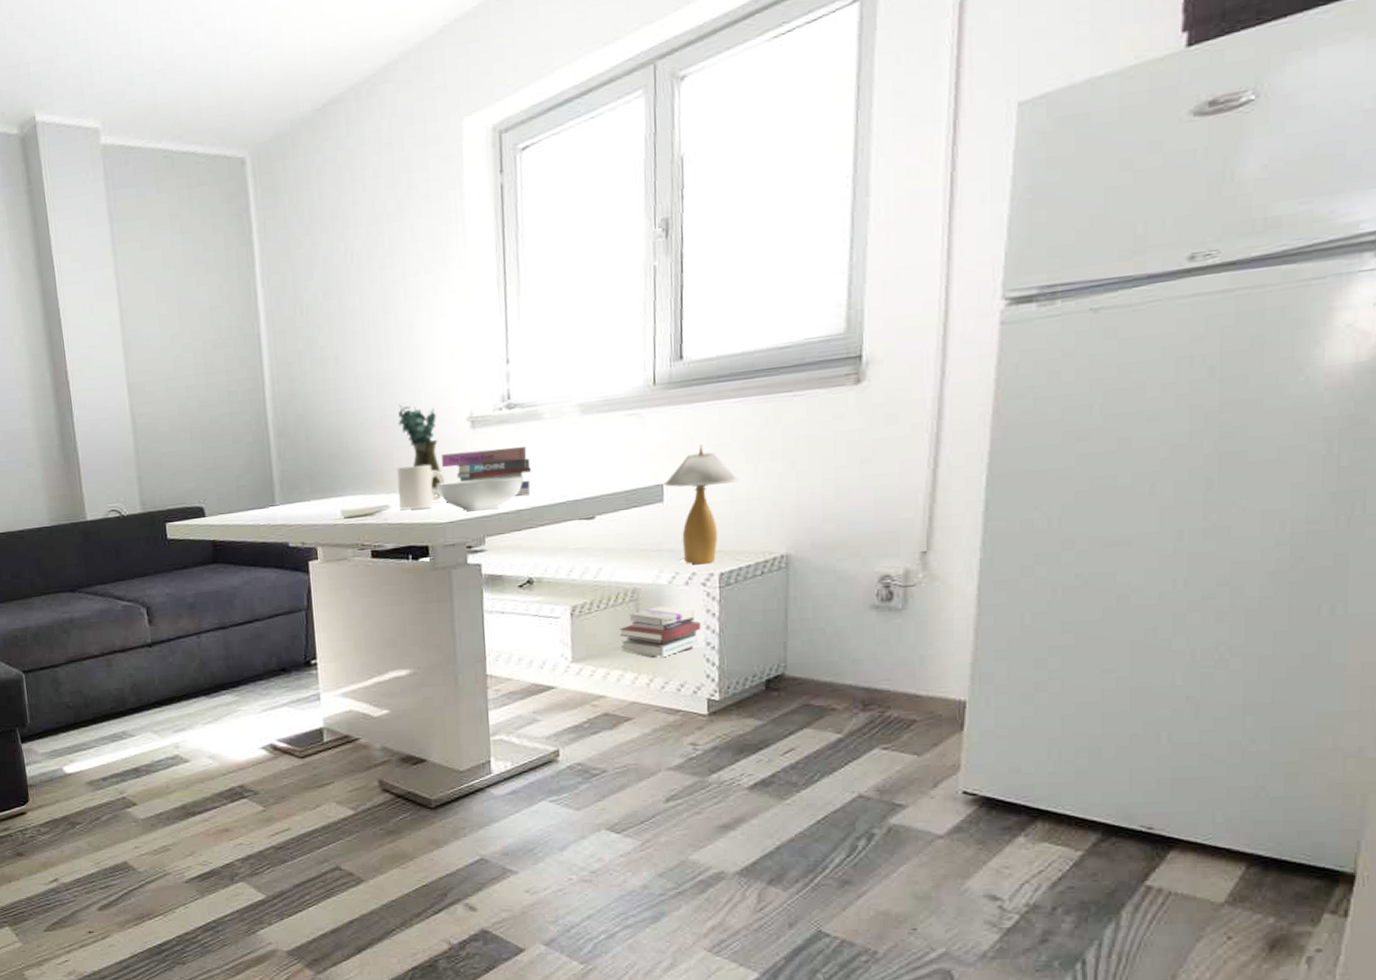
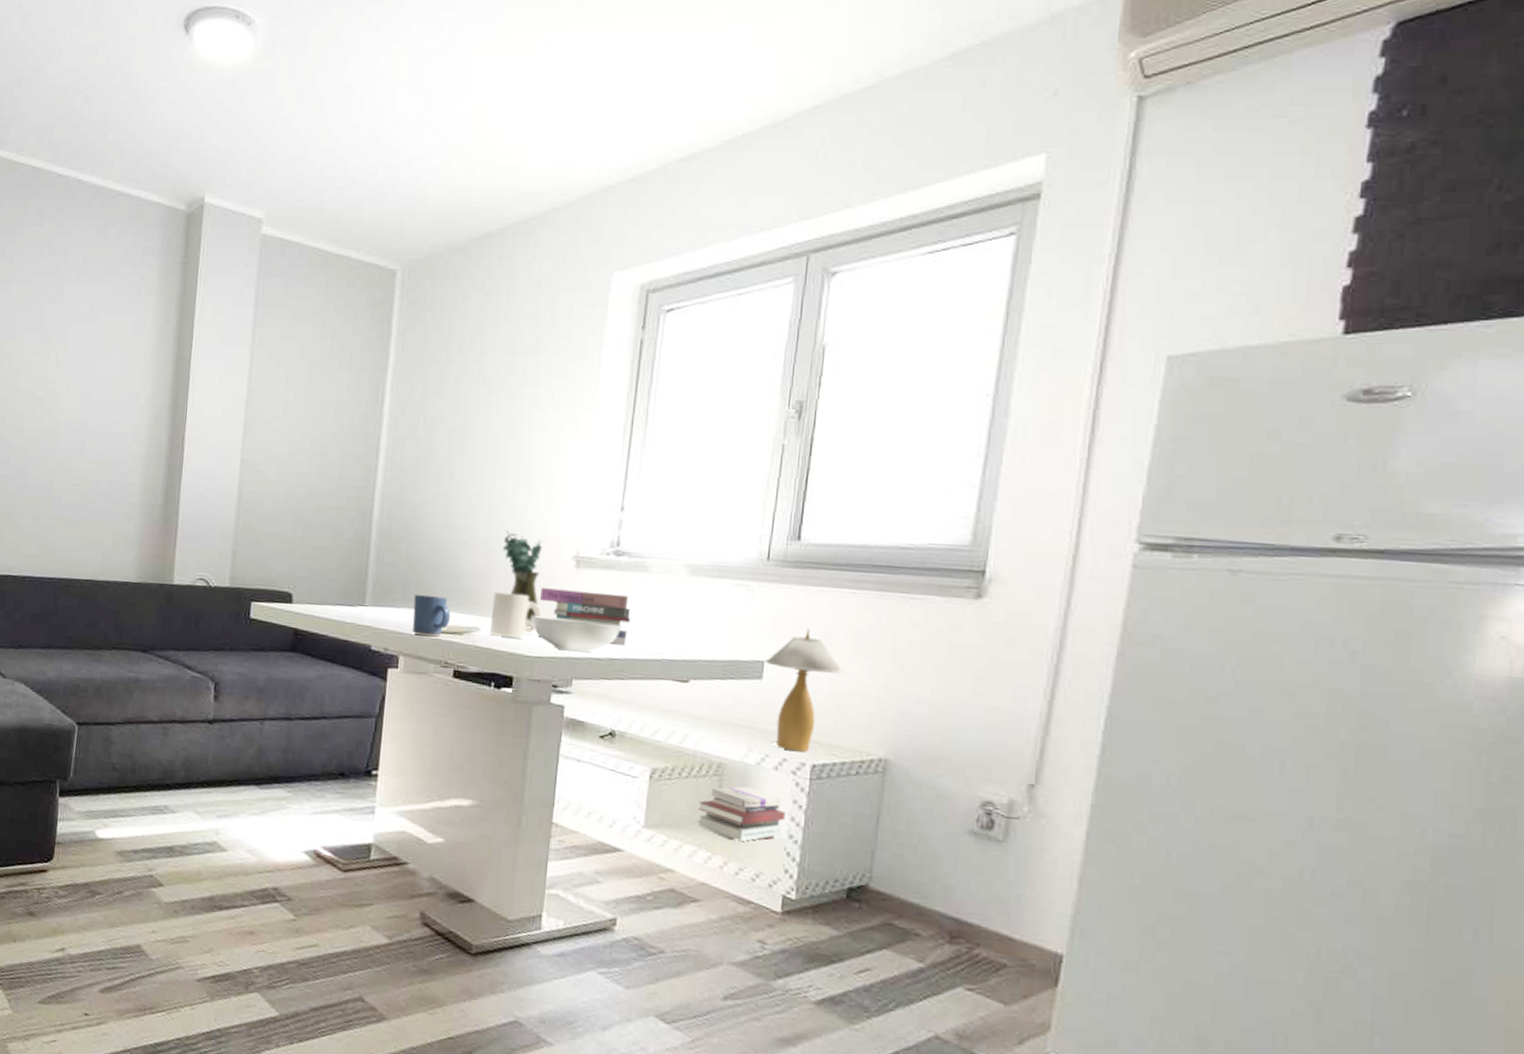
mug: none [321,482,360,523] -> present [412,594,451,637]

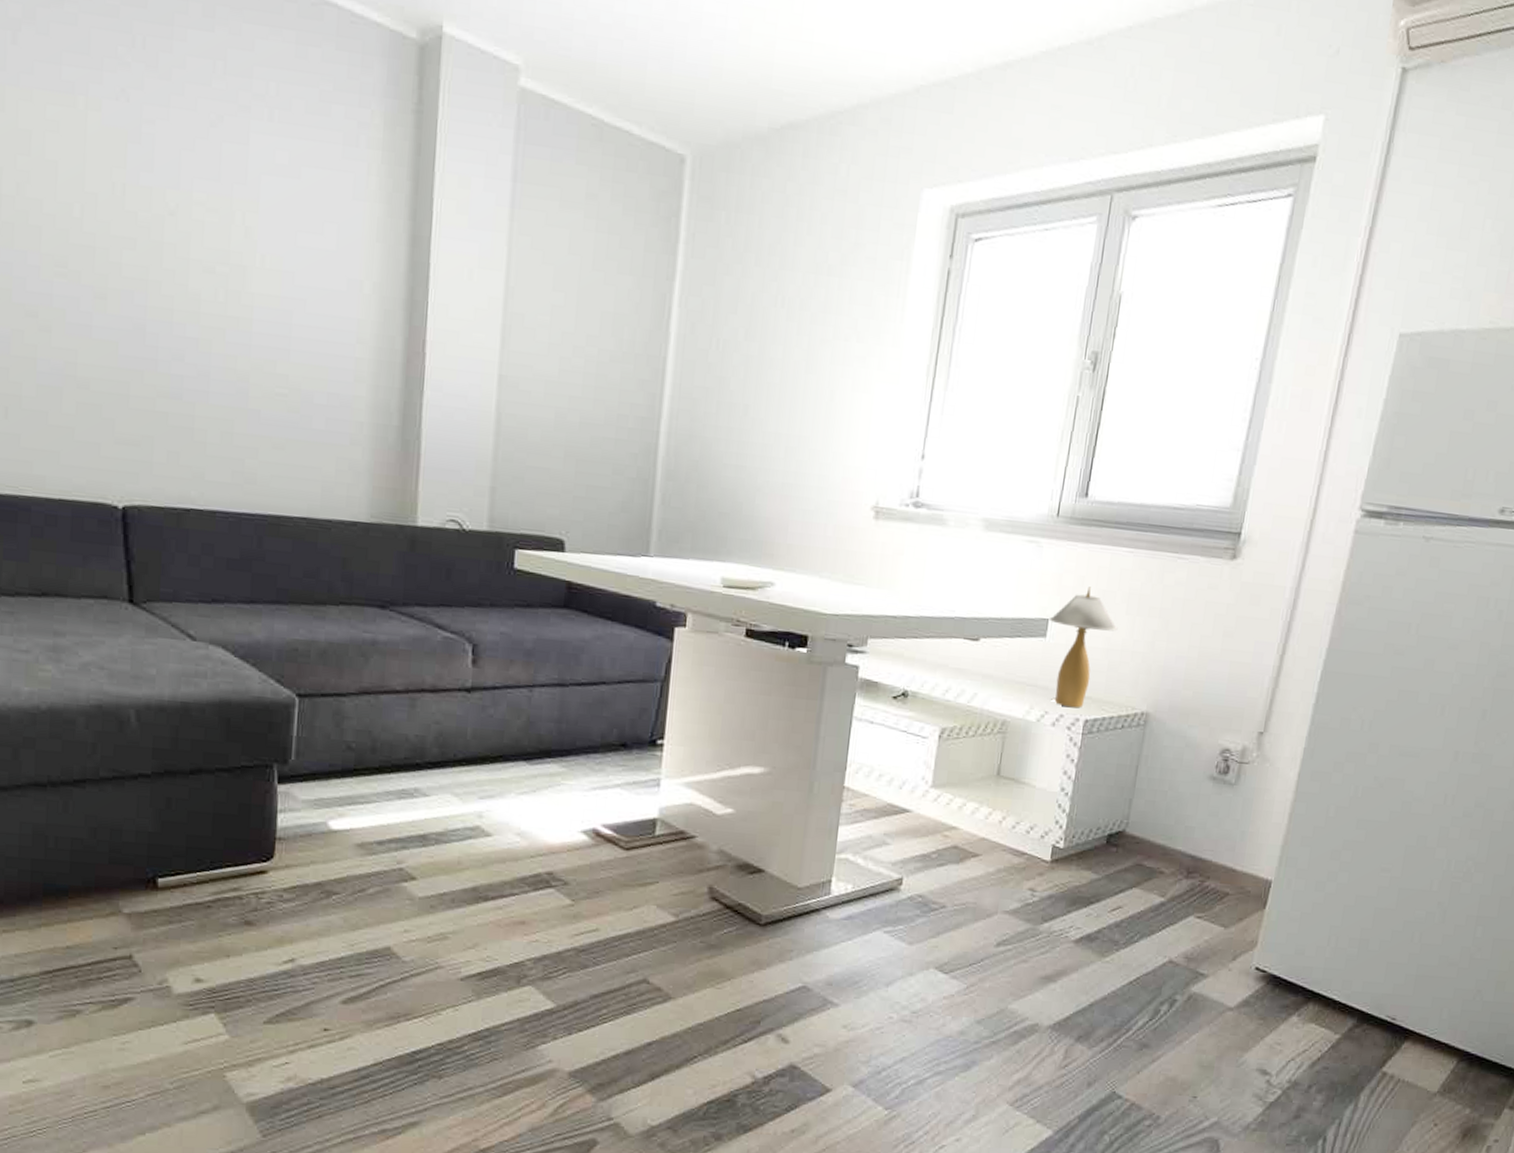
mug: present [412,594,451,637] -> none [702,544,744,592]
cup: present [490,592,541,639] -> none [785,544,838,595]
vase: present [502,530,542,628] -> none [799,475,841,584]
books: present [525,588,631,647] -> none [822,540,927,604]
bowl: present [531,616,622,653] -> none [828,570,918,610]
books: present [698,786,786,842] -> none [982,743,1059,797]

